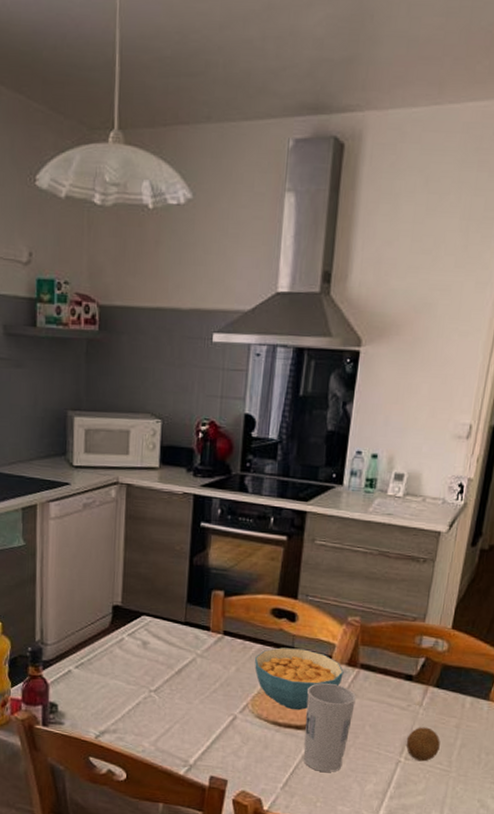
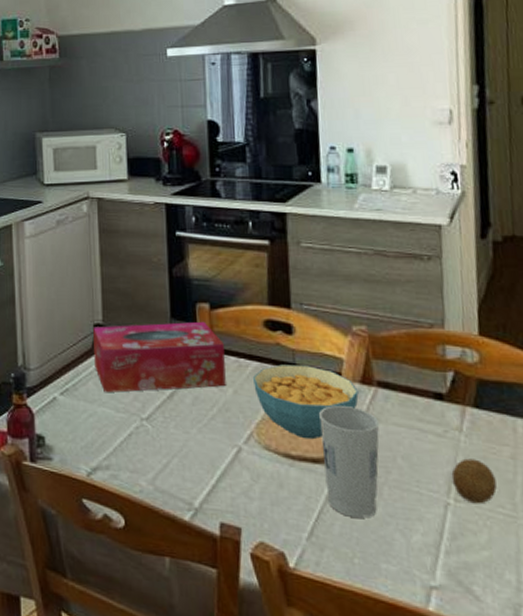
tissue box: none [110,607,233,668] -> present [93,321,226,393]

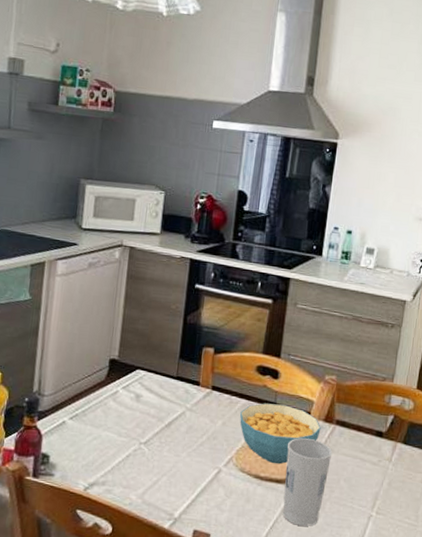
tissue box: present [93,321,226,393] -> none [105,361,221,420]
fruit: present [451,458,497,504] -> none [377,482,408,516]

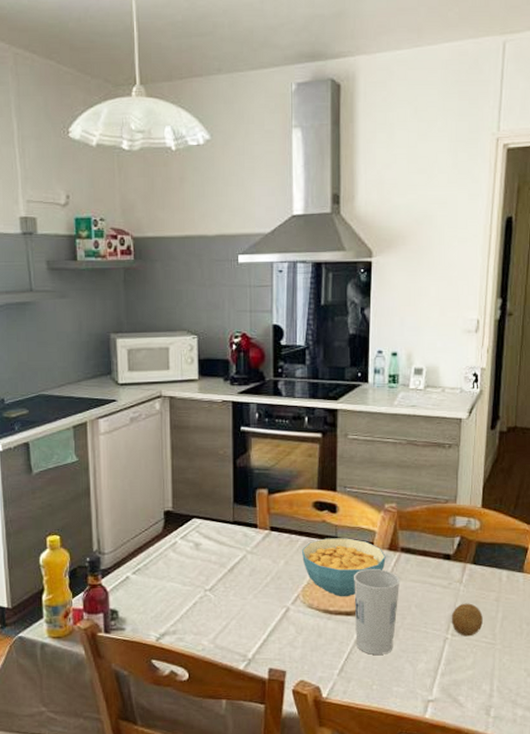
fruit: none [377,482,408,516] -> present [451,603,483,637]

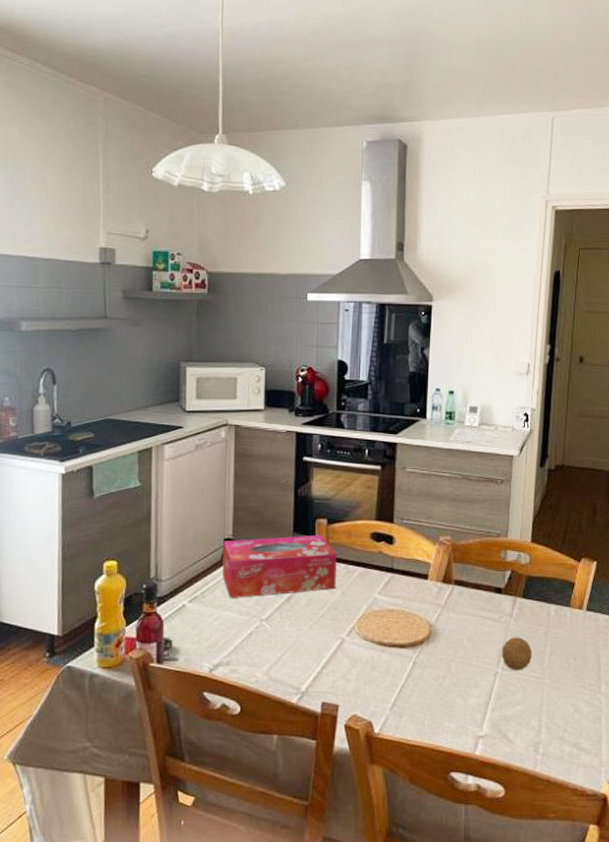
tissue box: none [164,505,279,570] -> present [222,534,337,599]
cereal bowl: present [302,538,386,597] -> none [359,569,440,629]
cup: present [354,569,399,655] -> none [408,601,452,689]

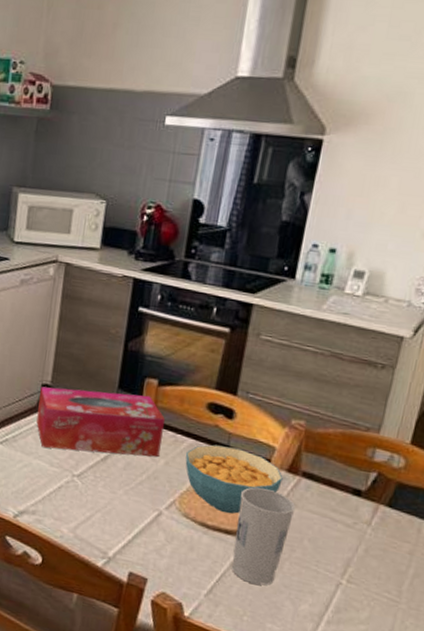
cereal bowl: none [359,569,440,629] -> present [185,444,283,514]
cup: none [408,601,452,689] -> present [231,487,295,585]
fruit: present [501,637,532,671] -> none [348,548,390,588]

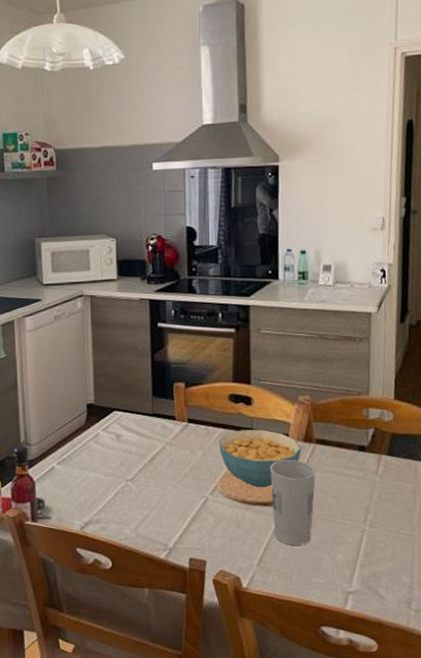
tissue box: present [36,386,165,458] -> none [86,398,197,461]

